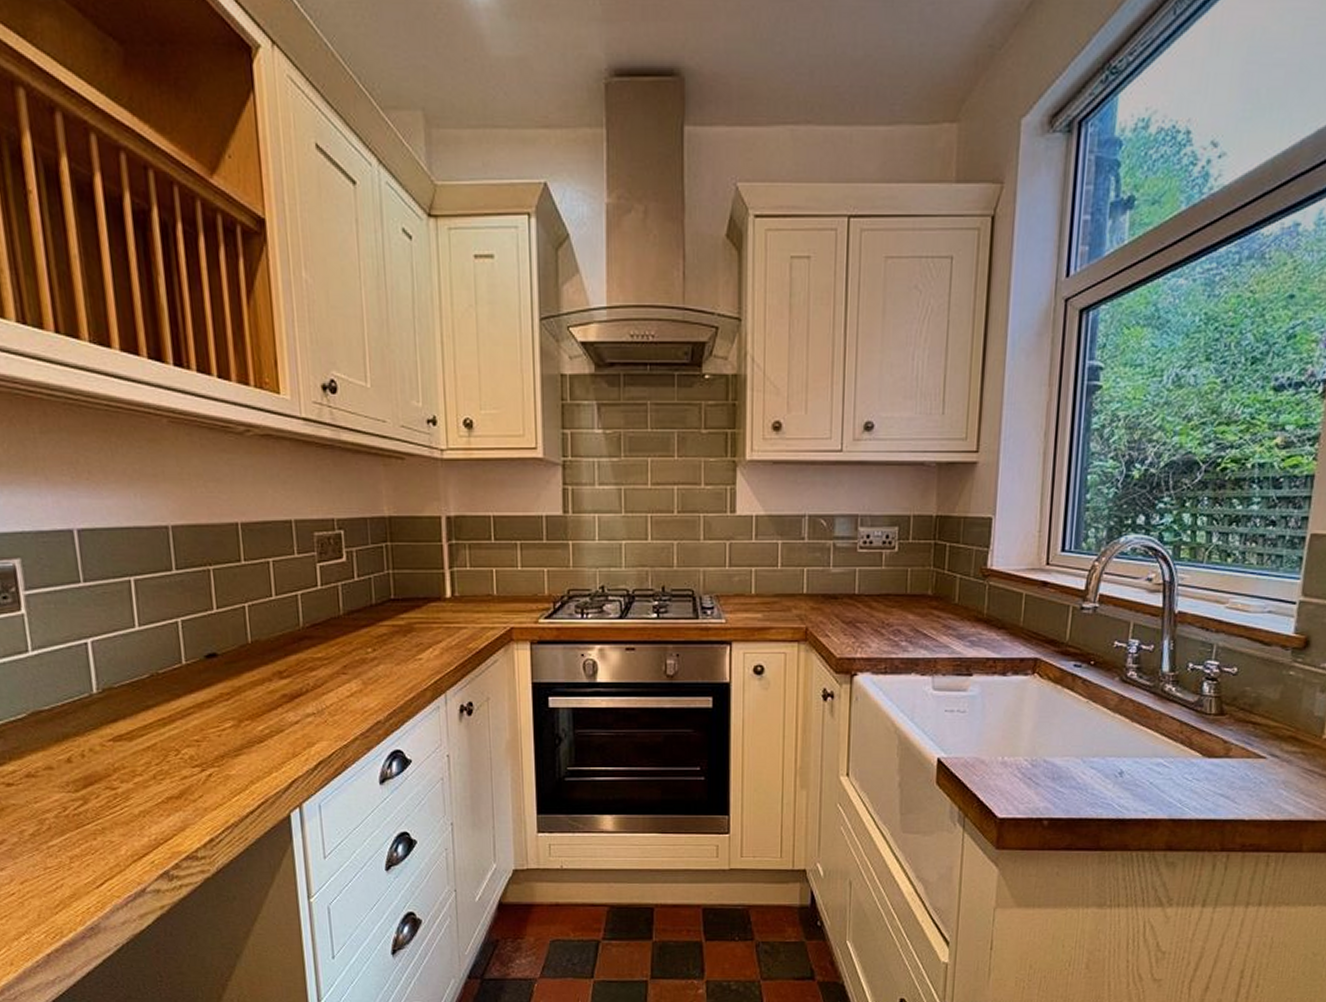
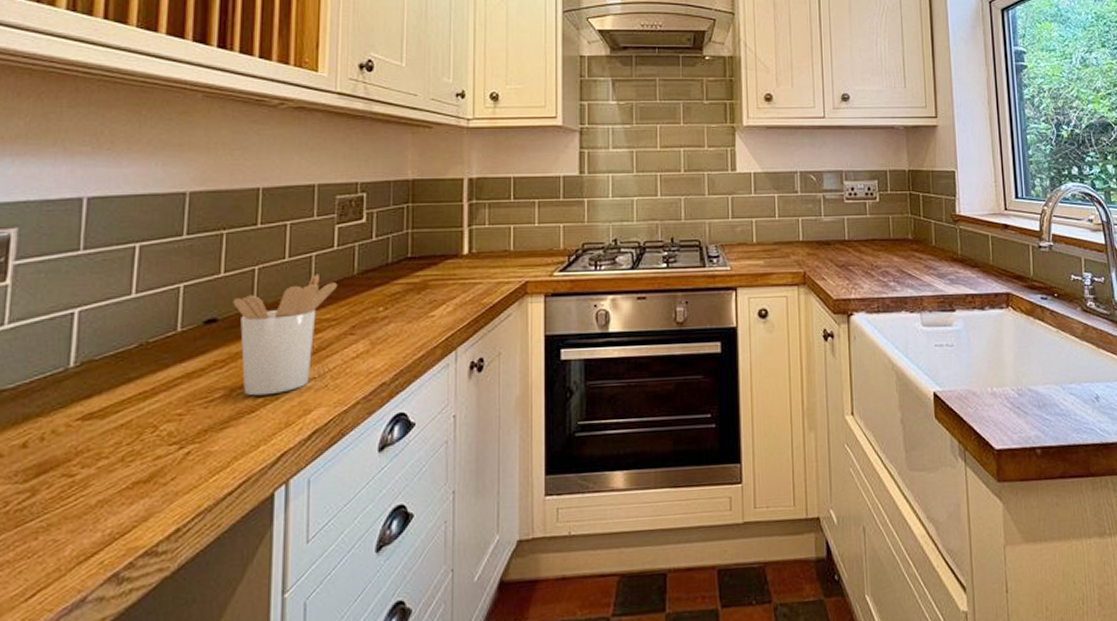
utensil holder: none [229,613,326,728] -> present [233,274,338,396]

